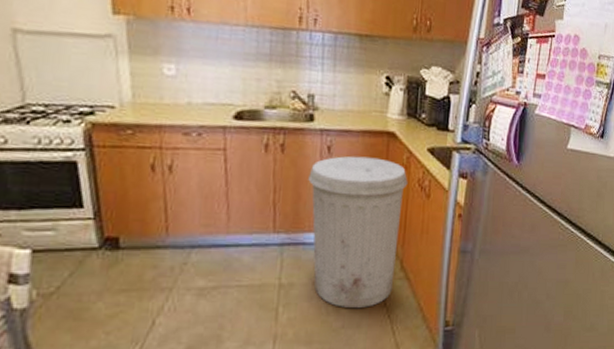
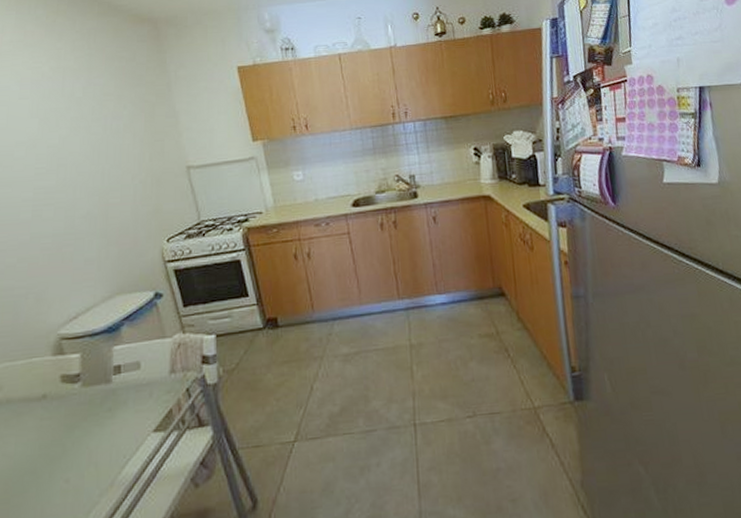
trash can: present [308,156,408,309] -> none [420,220,513,362]

